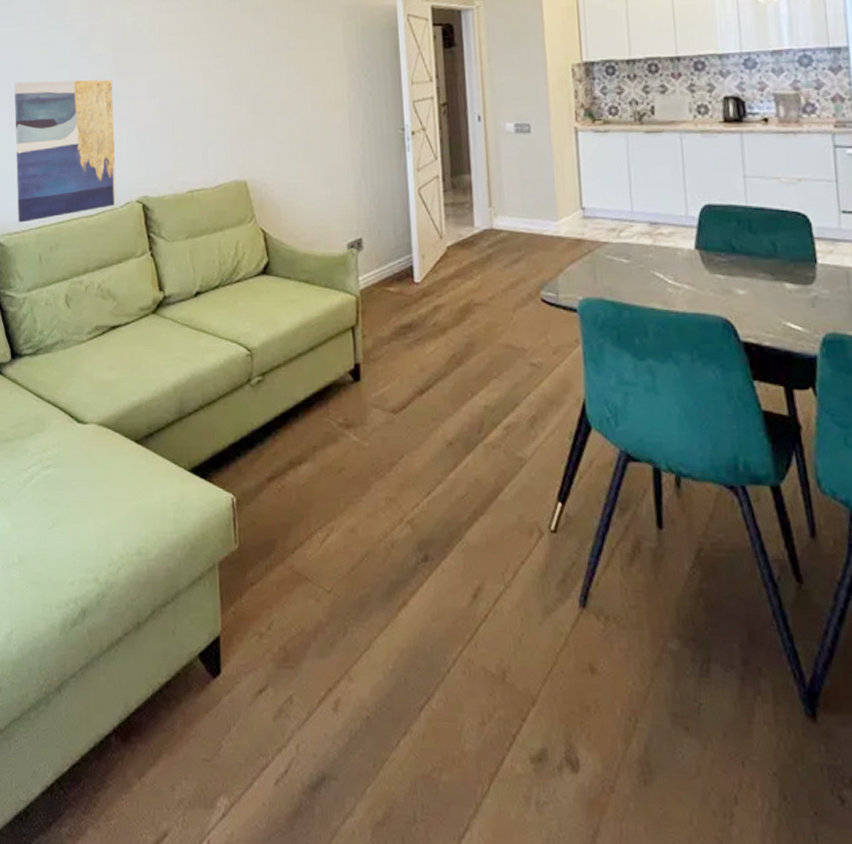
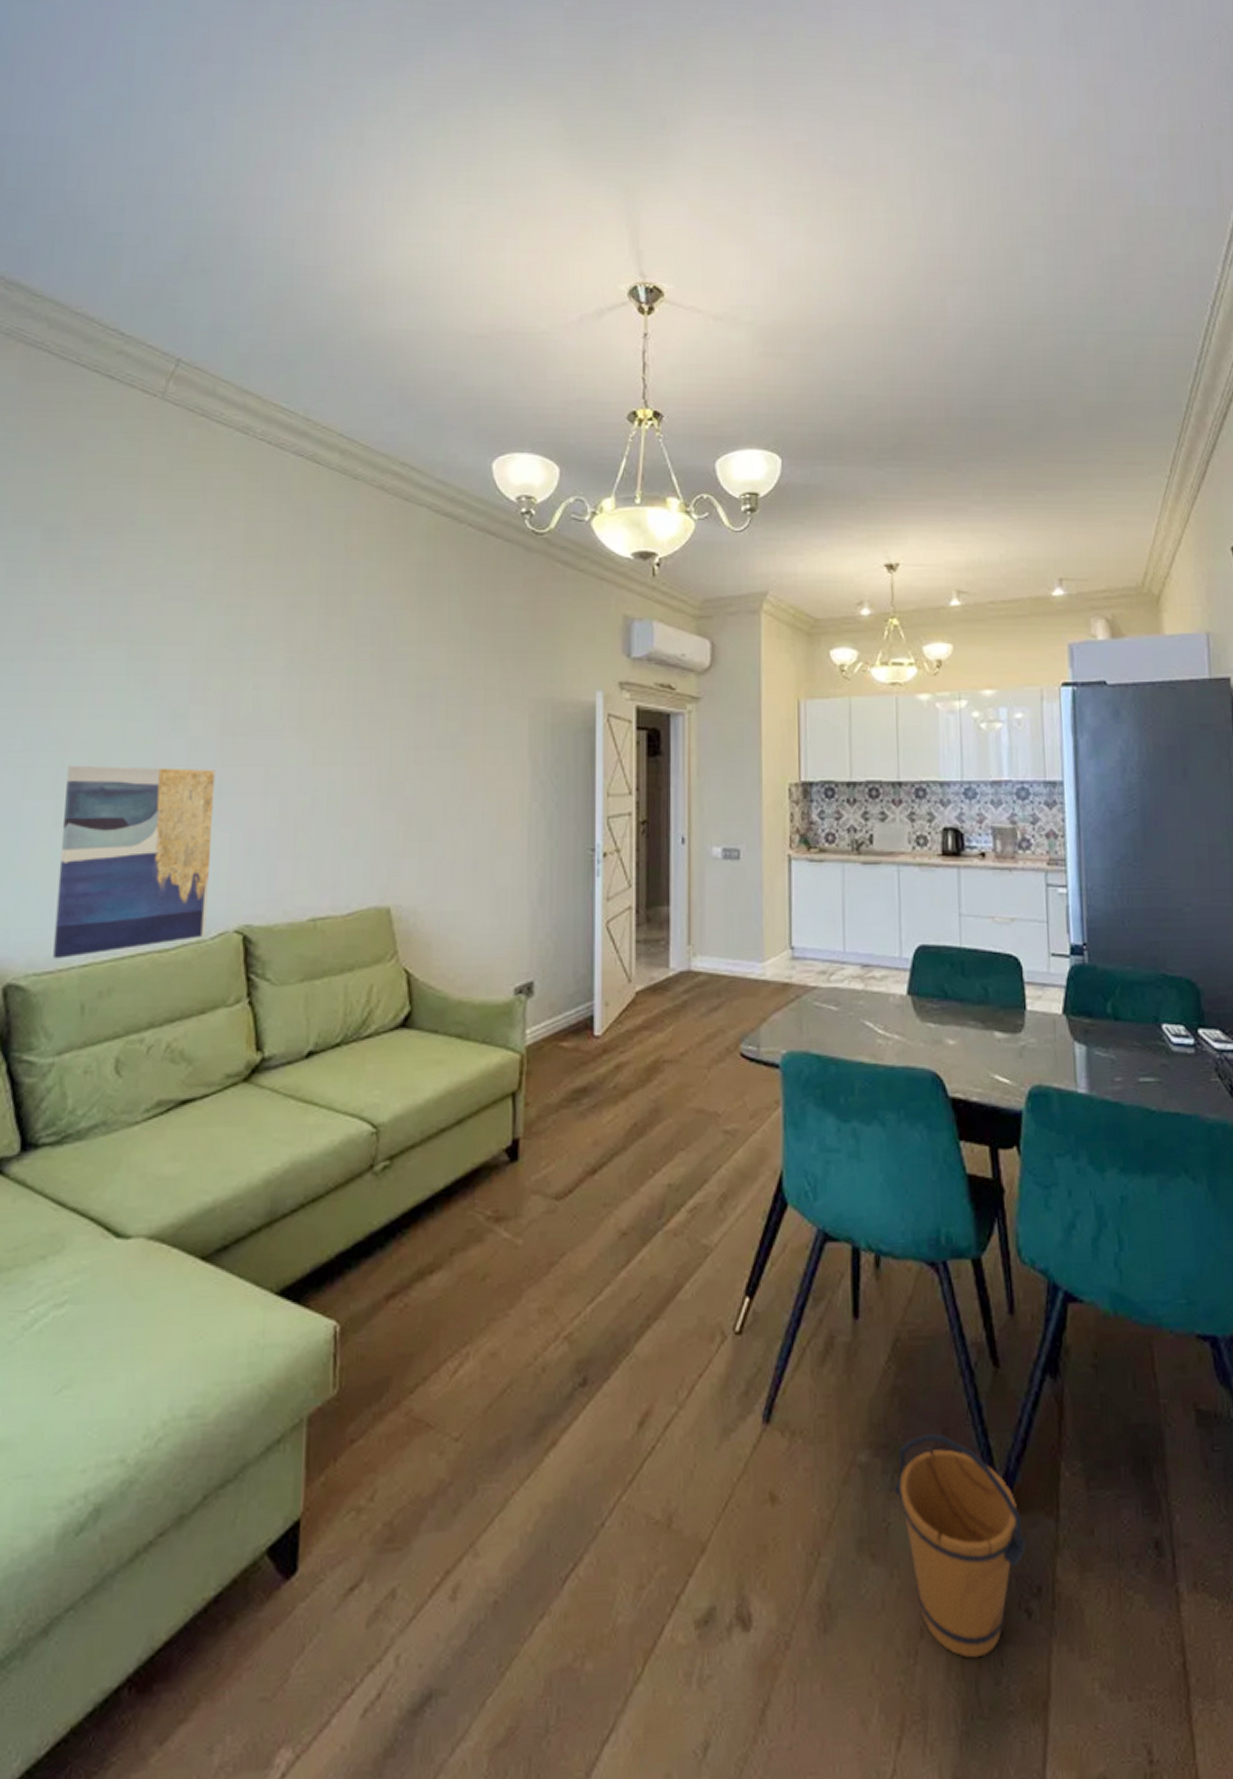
bucket: none [704,633,837,830] -> present [895,1433,1026,1658]

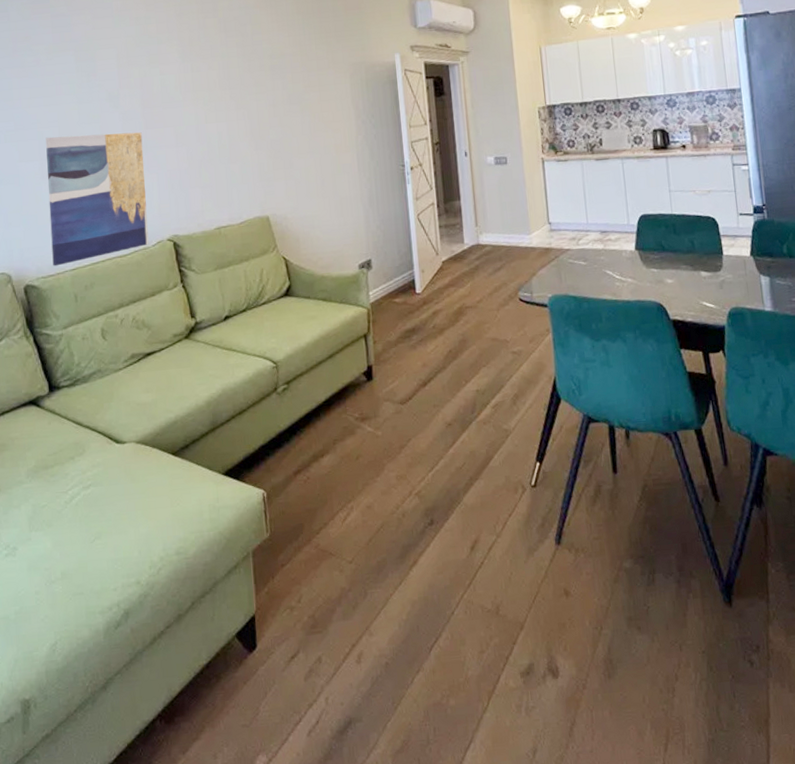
bucket: present [895,1433,1026,1658] -> none [651,547,747,693]

